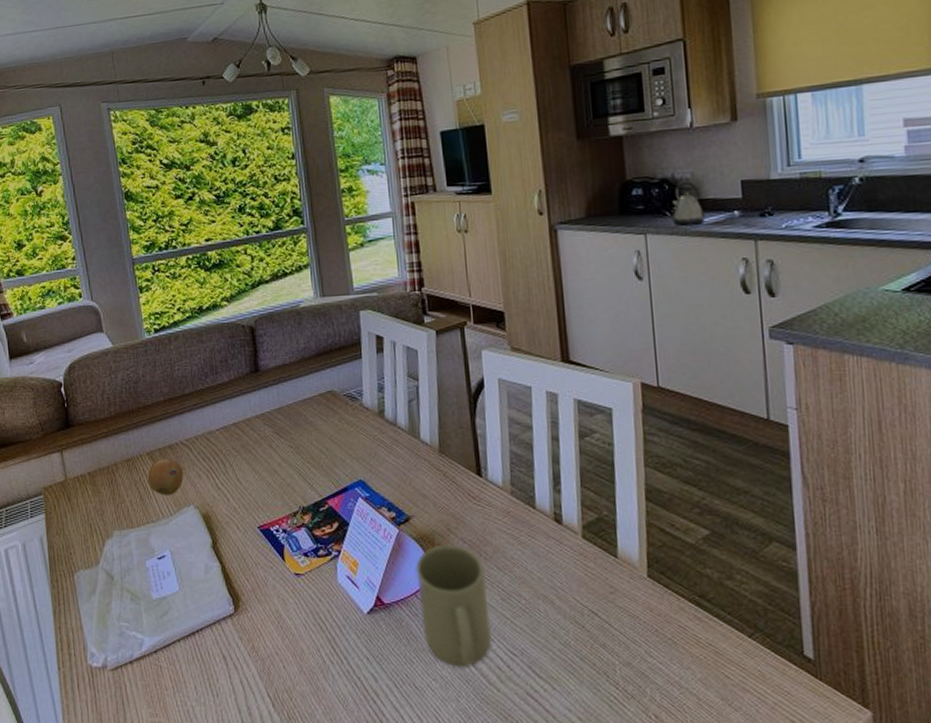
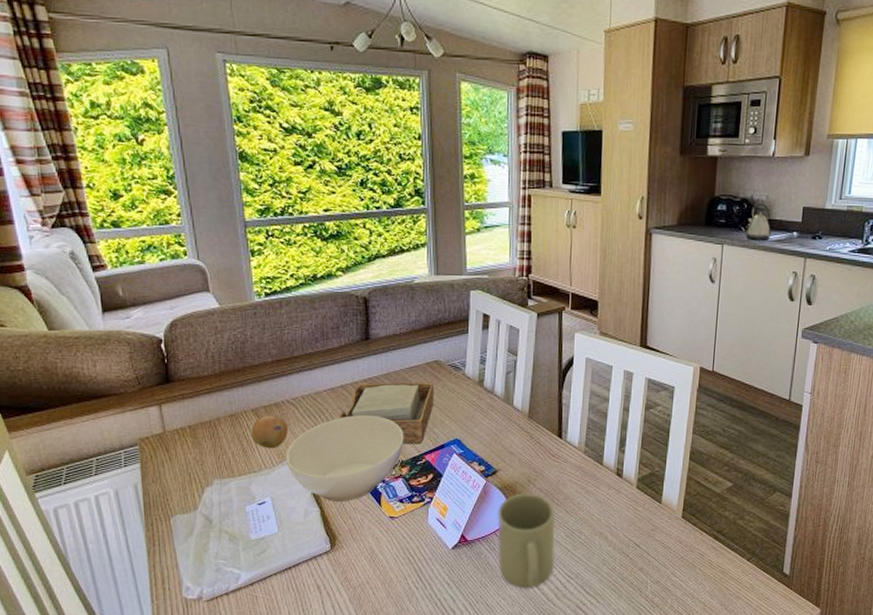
bowl: none [182,455,304,556] -> present [286,415,404,502]
napkin holder: none [232,415,332,488] -> present [337,382,435,444]

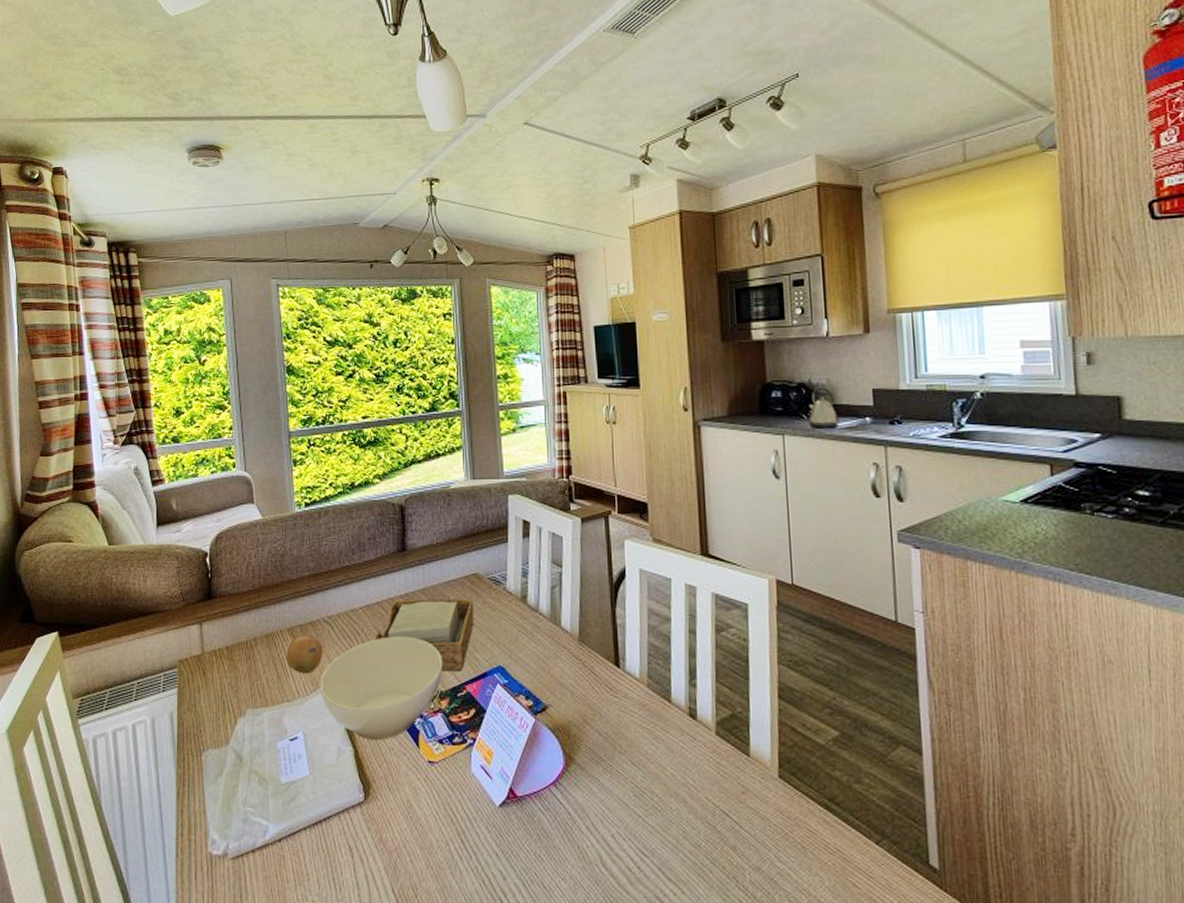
mug: present [496,493,555,589] -> none [549,736,624,867]

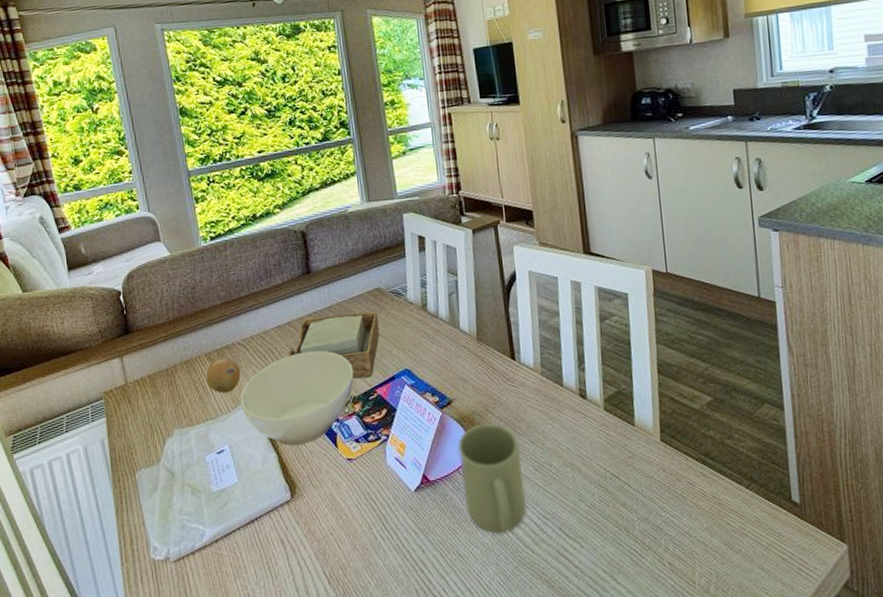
mug: none [549,736,624,867] -> present [457,423,527,534]
kettle: present [808,387,840,430] -> none [676,91,704,131]

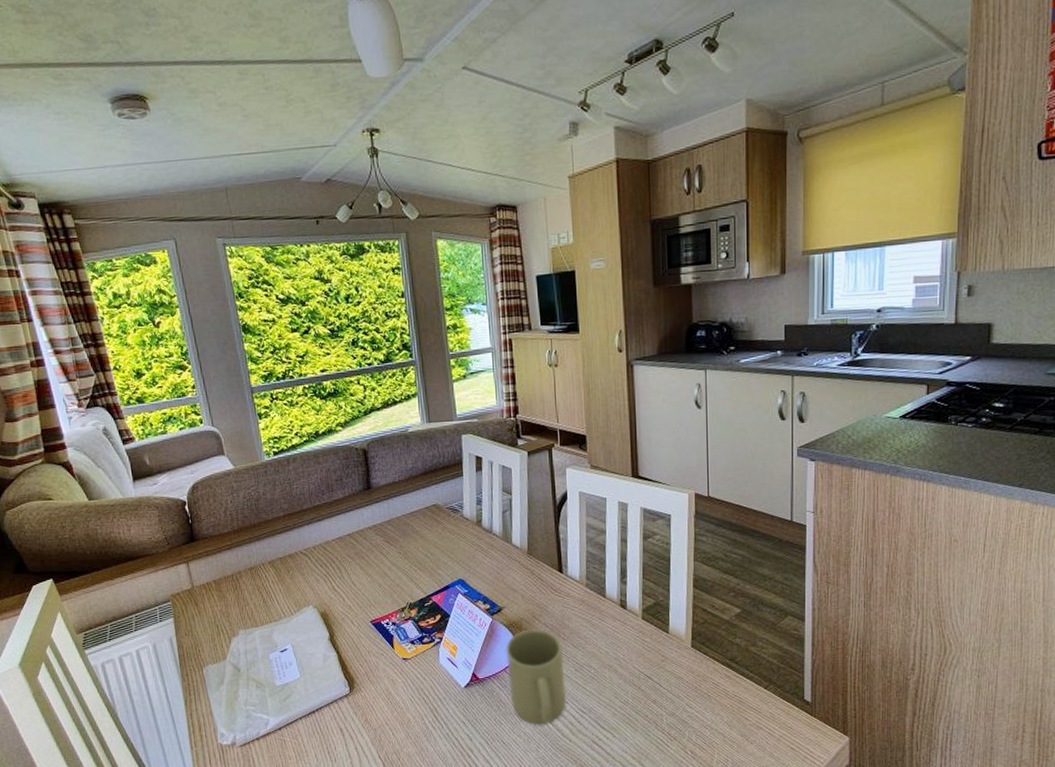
fruit: present [206,358,241,393] -> none [269,565,304,598]
bowl: present [240,350,354,446] -> none [302,561,411,646]
napkin holder: present [286,311,380,379] -> none [347,525,436,587]

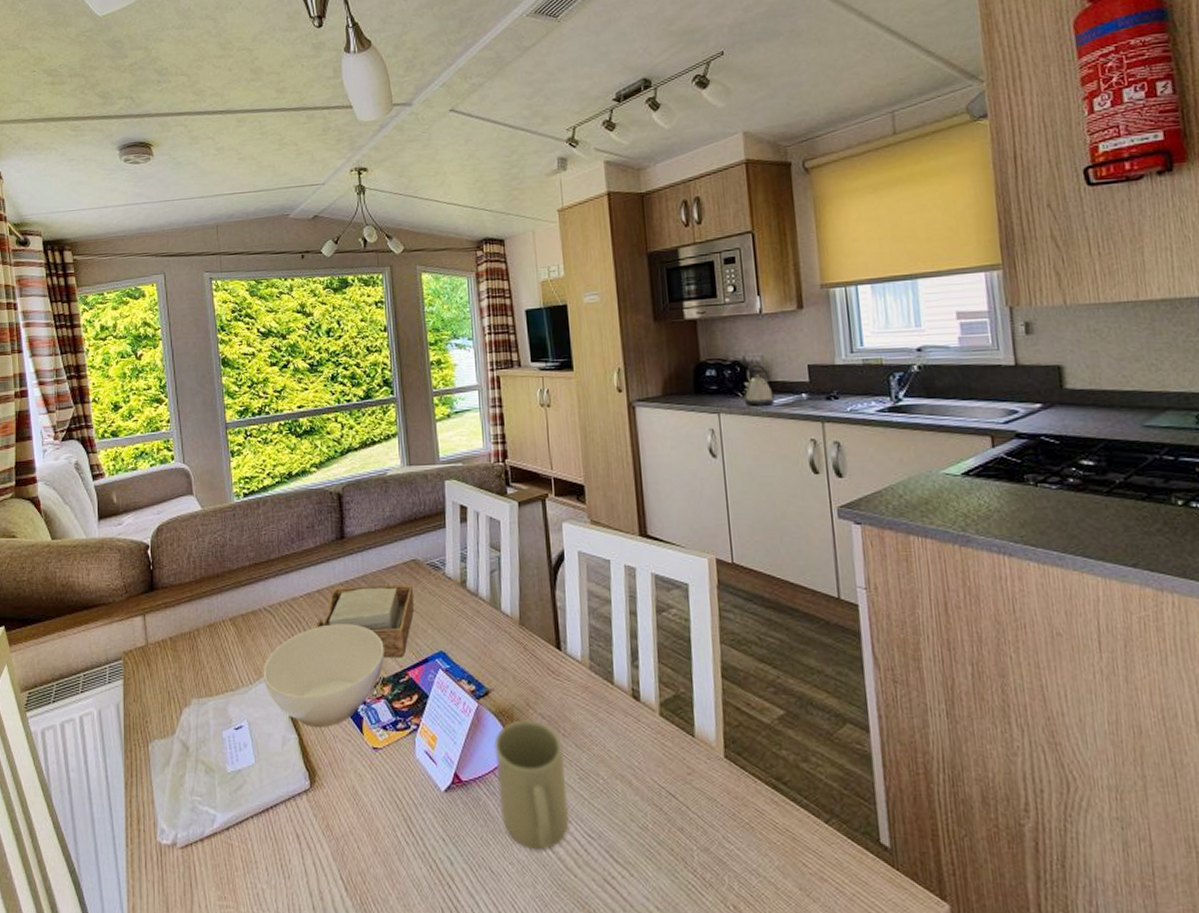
bowl: none [302,561,411,646] -> present [263,624,385,728]
napkin holder: none [347,525,436,587] -> present [314,584,415,658]
kettle: none [728,325,755,364] -> present [743,364,776,408]

